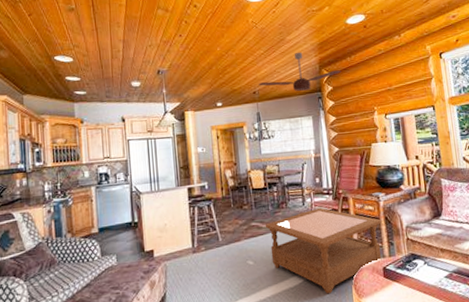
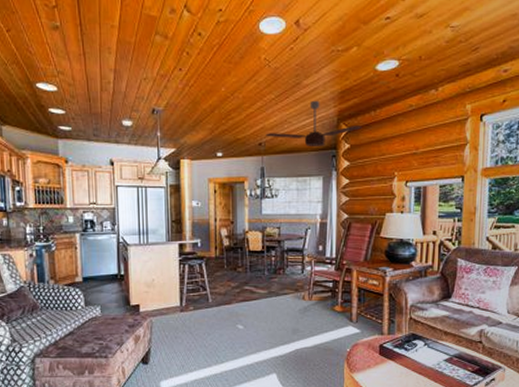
coffee table: present [265,207,382,294] -> none [259,277,385,366]

